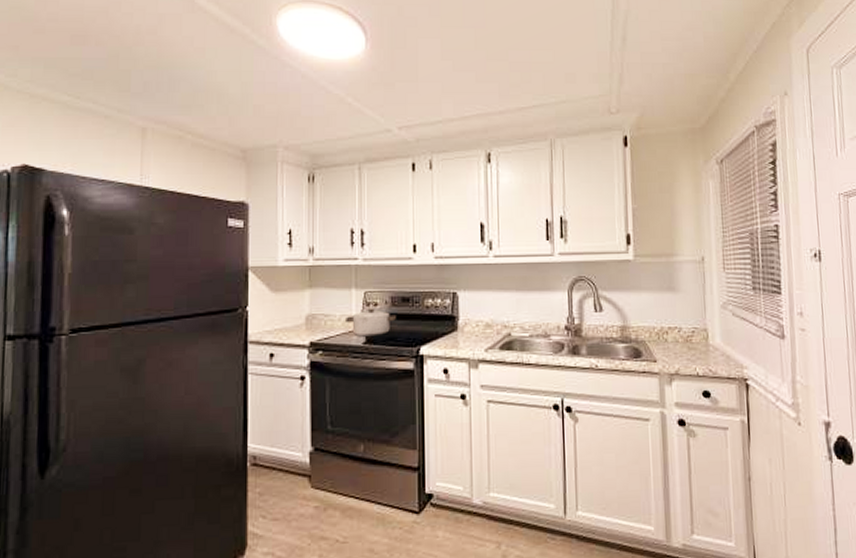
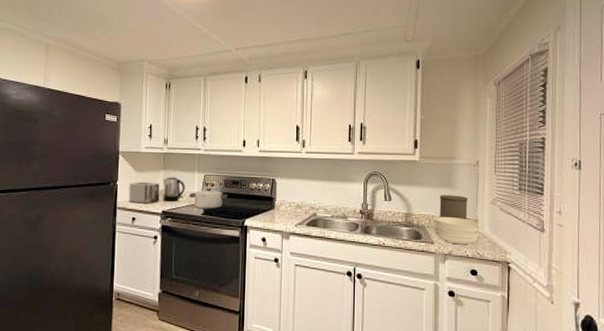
toaster: none [264,305,306,335] -> present [128,182,160,204]
kettle: none [309,297,340,329] -> present [162,177,185,201]
bowl: none [656,326,711,362] -> present [435,216,480,245]
canister: none [660,300,695,330] -> present [440,195,468,220]

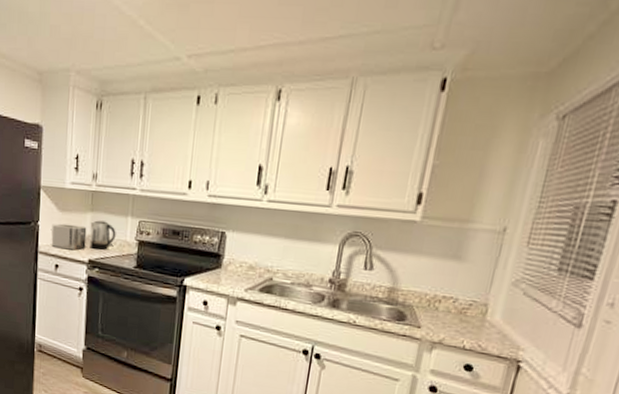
cooking pot: present [189,187,229,210] -> none [120,236,167,263]
bowl: present [435,216,480,245] -> none [425,295,490,334]
canister: present [440,195,468,220] -> none [435,268,480,303]

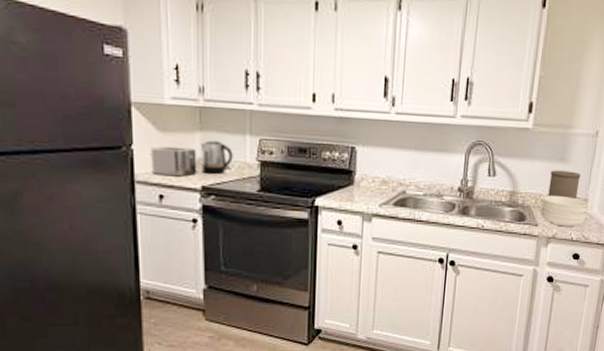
bowl: none [425,295,490,334] -> present [540,195,589,227]
canister: none [435,268,480,303] -> present [548,170,581,200]

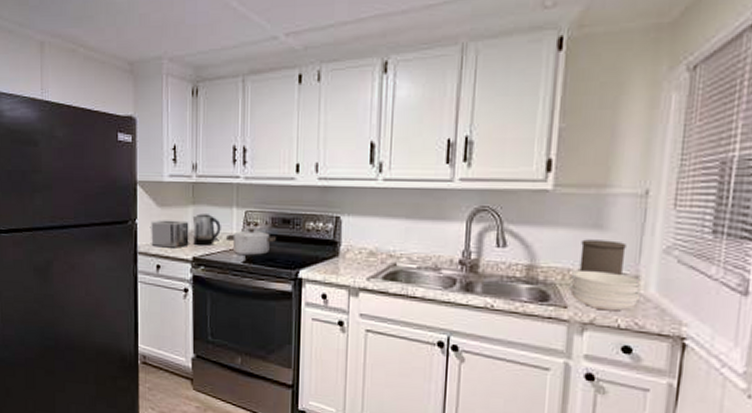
cooking pot: none [239,156,293,185] -> present [227,227,277,256]

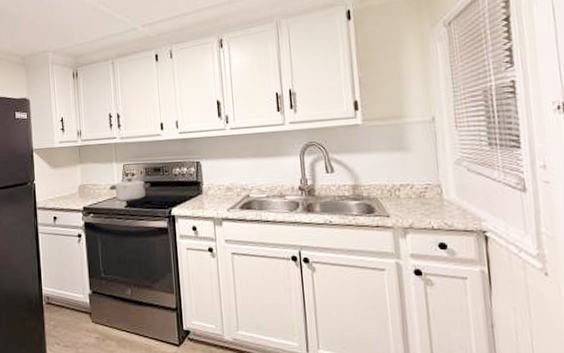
toaster: present [151,220,189,248] -> none [47,177,79,202]
kettle: present [192,214,221,245] -> none [80,170,105,197]
bowl: present [570,270,642,312] -> none [388,184,445,216]
canister: present [579,239,626,276] -> none [391,158,427,187]

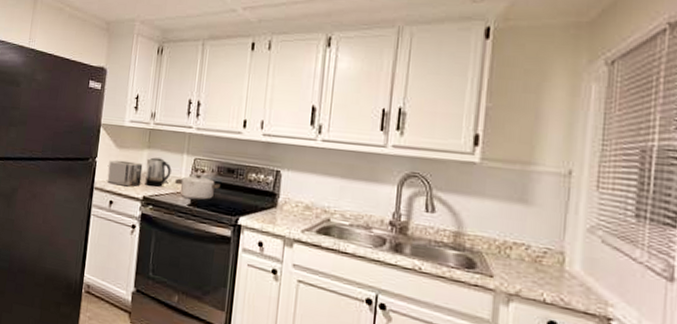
toaster: none [47,177,79,202] -> present [107,160,143,187]
kettle: none [80,170,105,197] -> present [145,157,172,187]

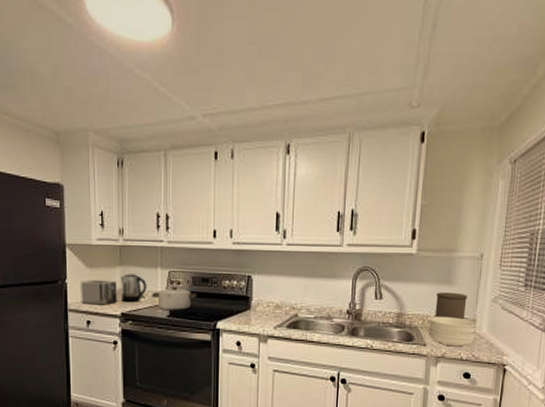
bowl: none [496,241,567,286] -> present [428,316,478,347]
canister: none [505,212,551,251] -> present [435,292,468,320]

